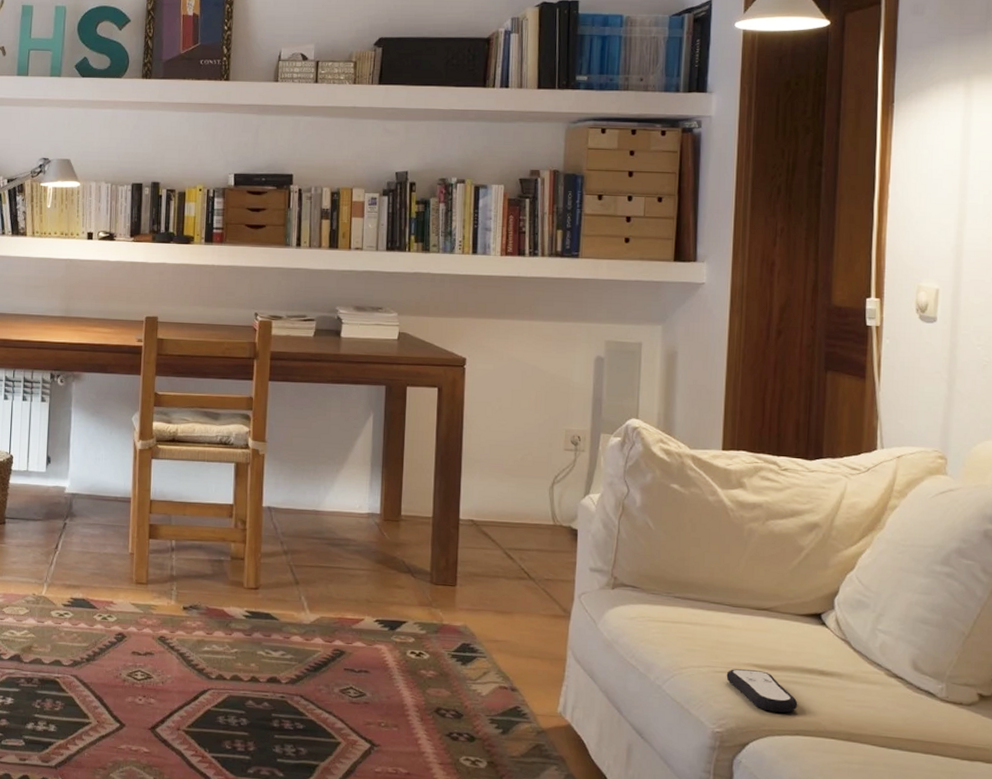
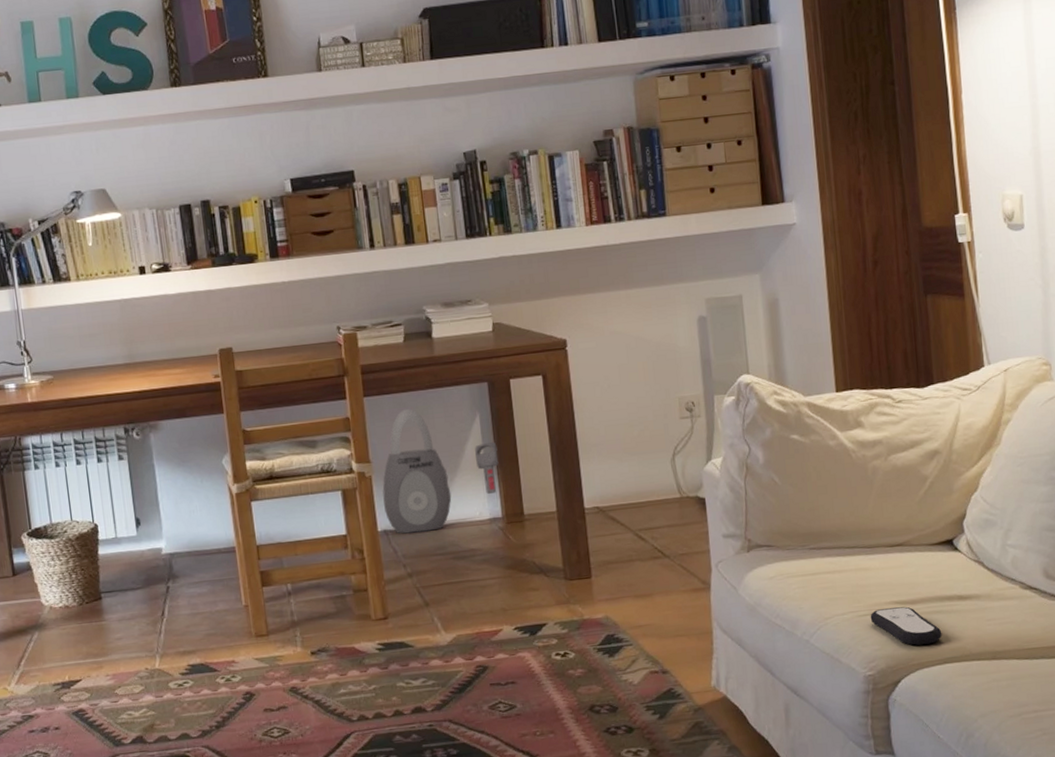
padlock: none [272,398,385,515] -> present [382,408,499,534]

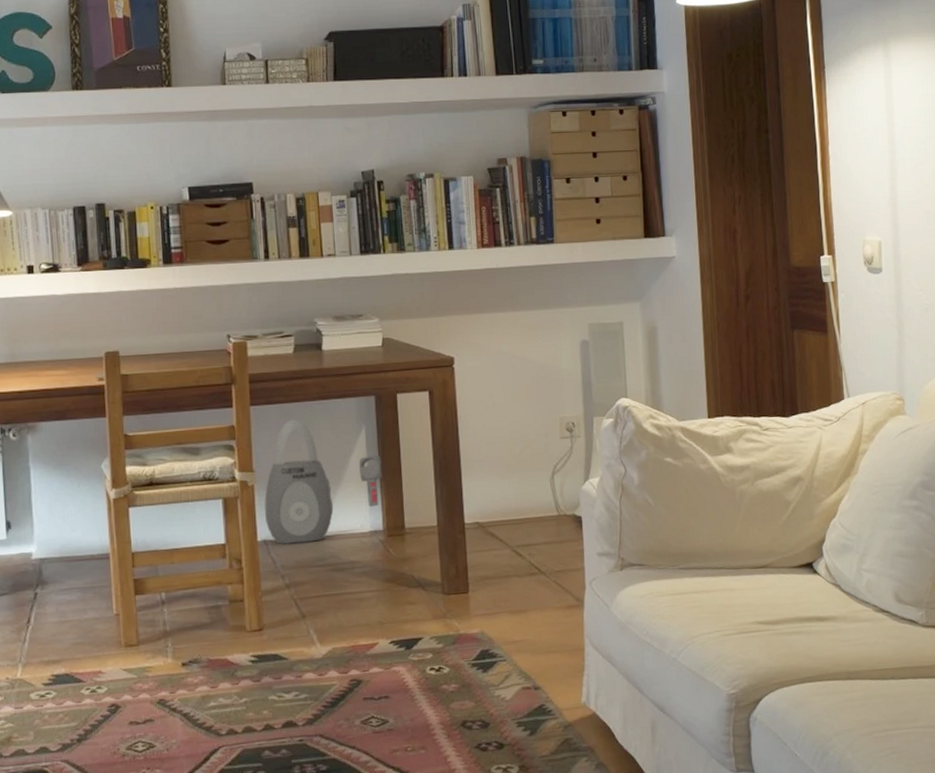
remote control: present [870,606,942,646] -> none [734,627,801,665]

